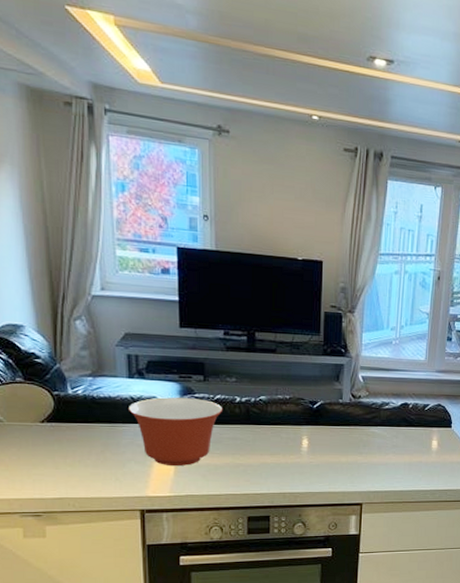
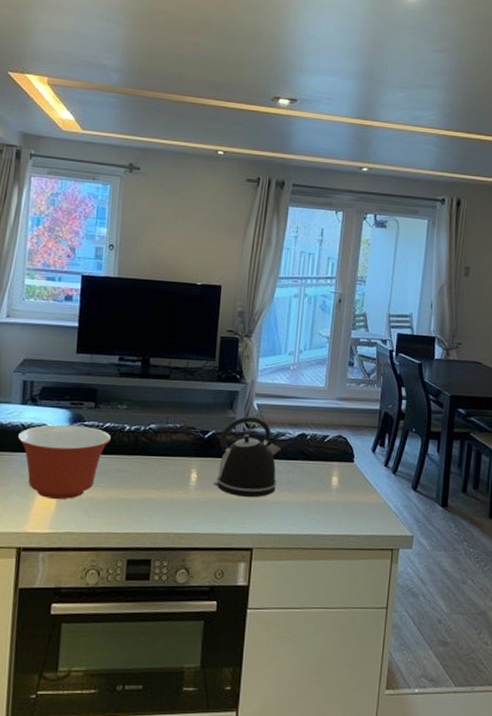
kettle: none [323,387,385,461] -> present [213,416,281,498]

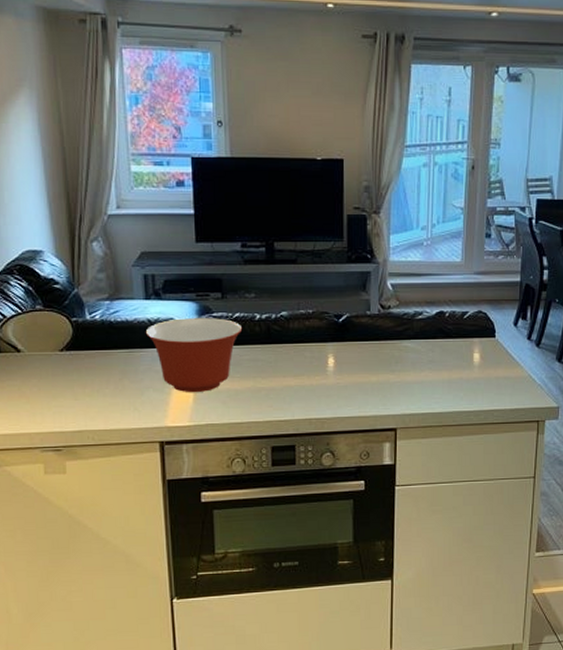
kettle: present [213,416,281,498] -> none [351,296,419,379]

